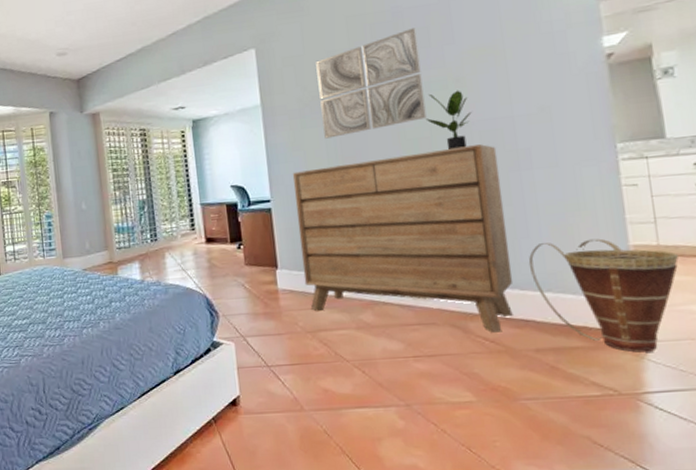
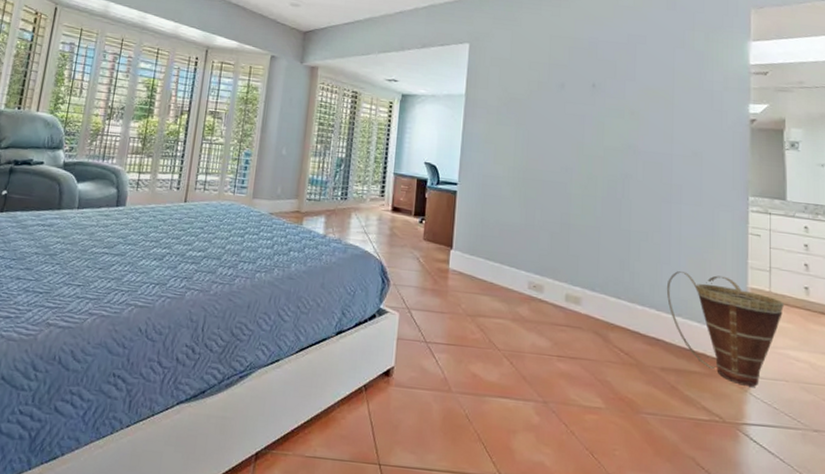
dresser: present [292,144,514,334] -> none [474,162,655,348]
wall art: present [316,28,427,139] -> none [515,59,606,140]
potted plant: present [425,90,472,150] -> none [601,119,640,173]

